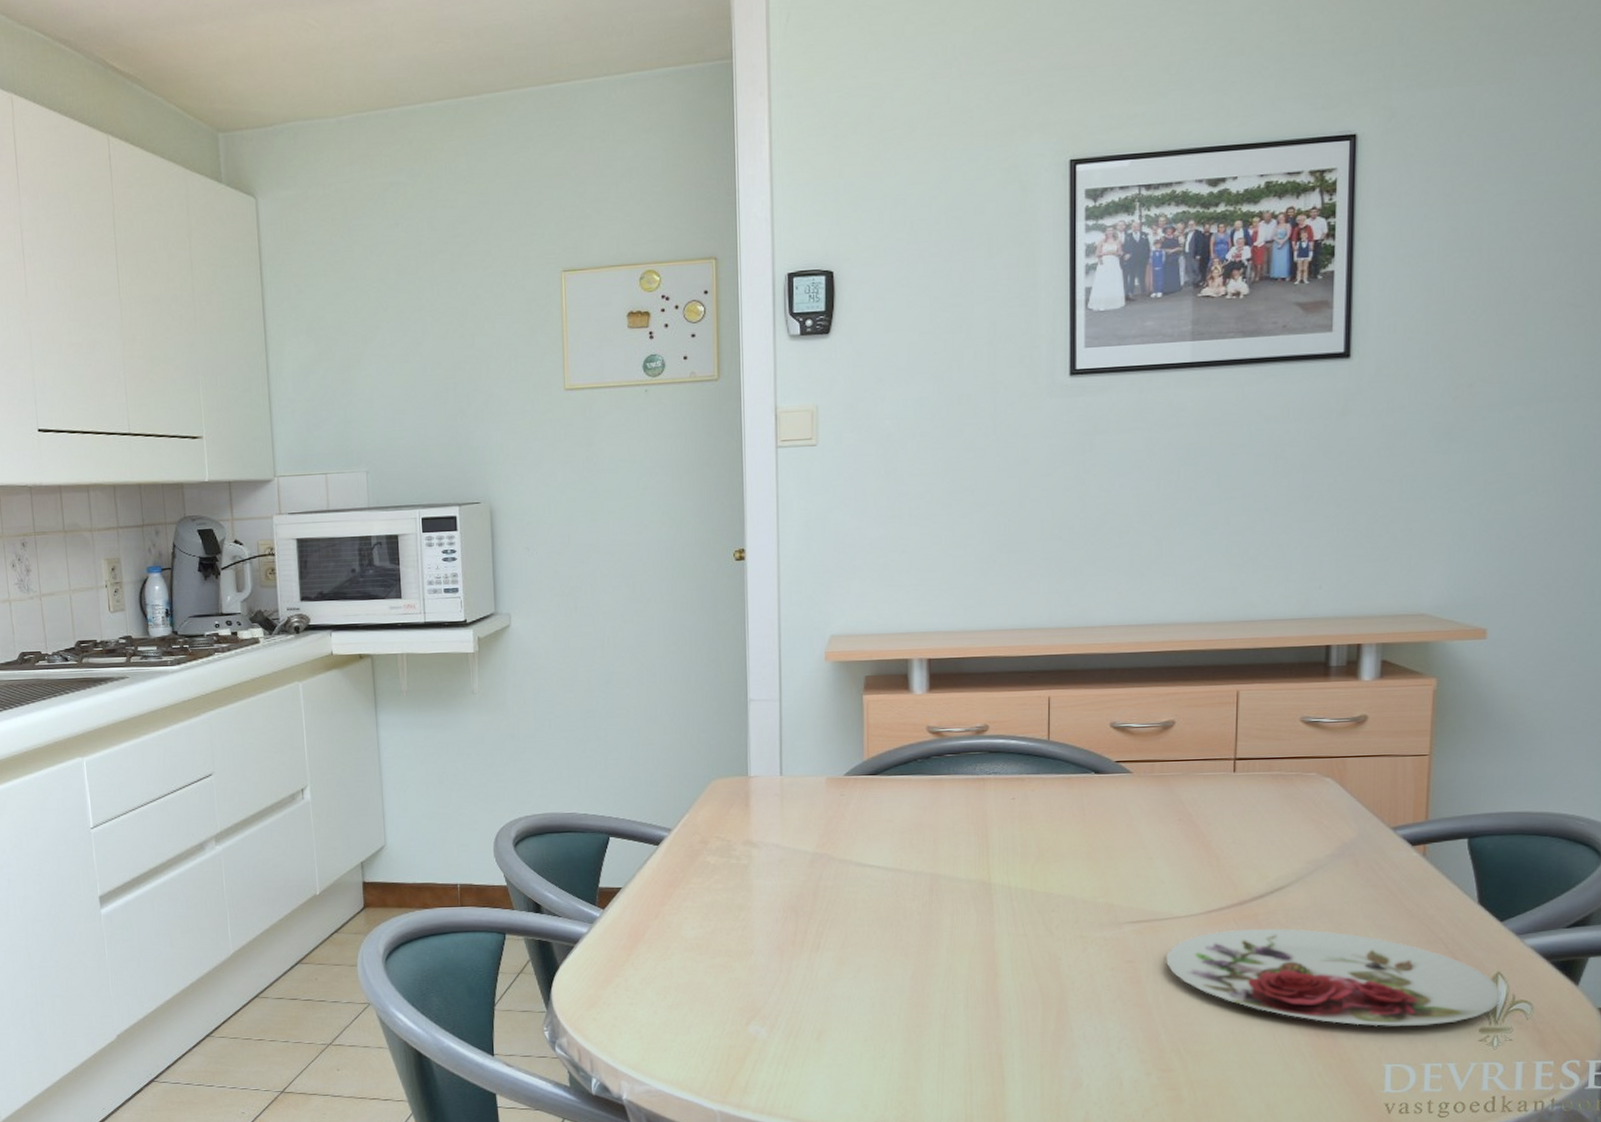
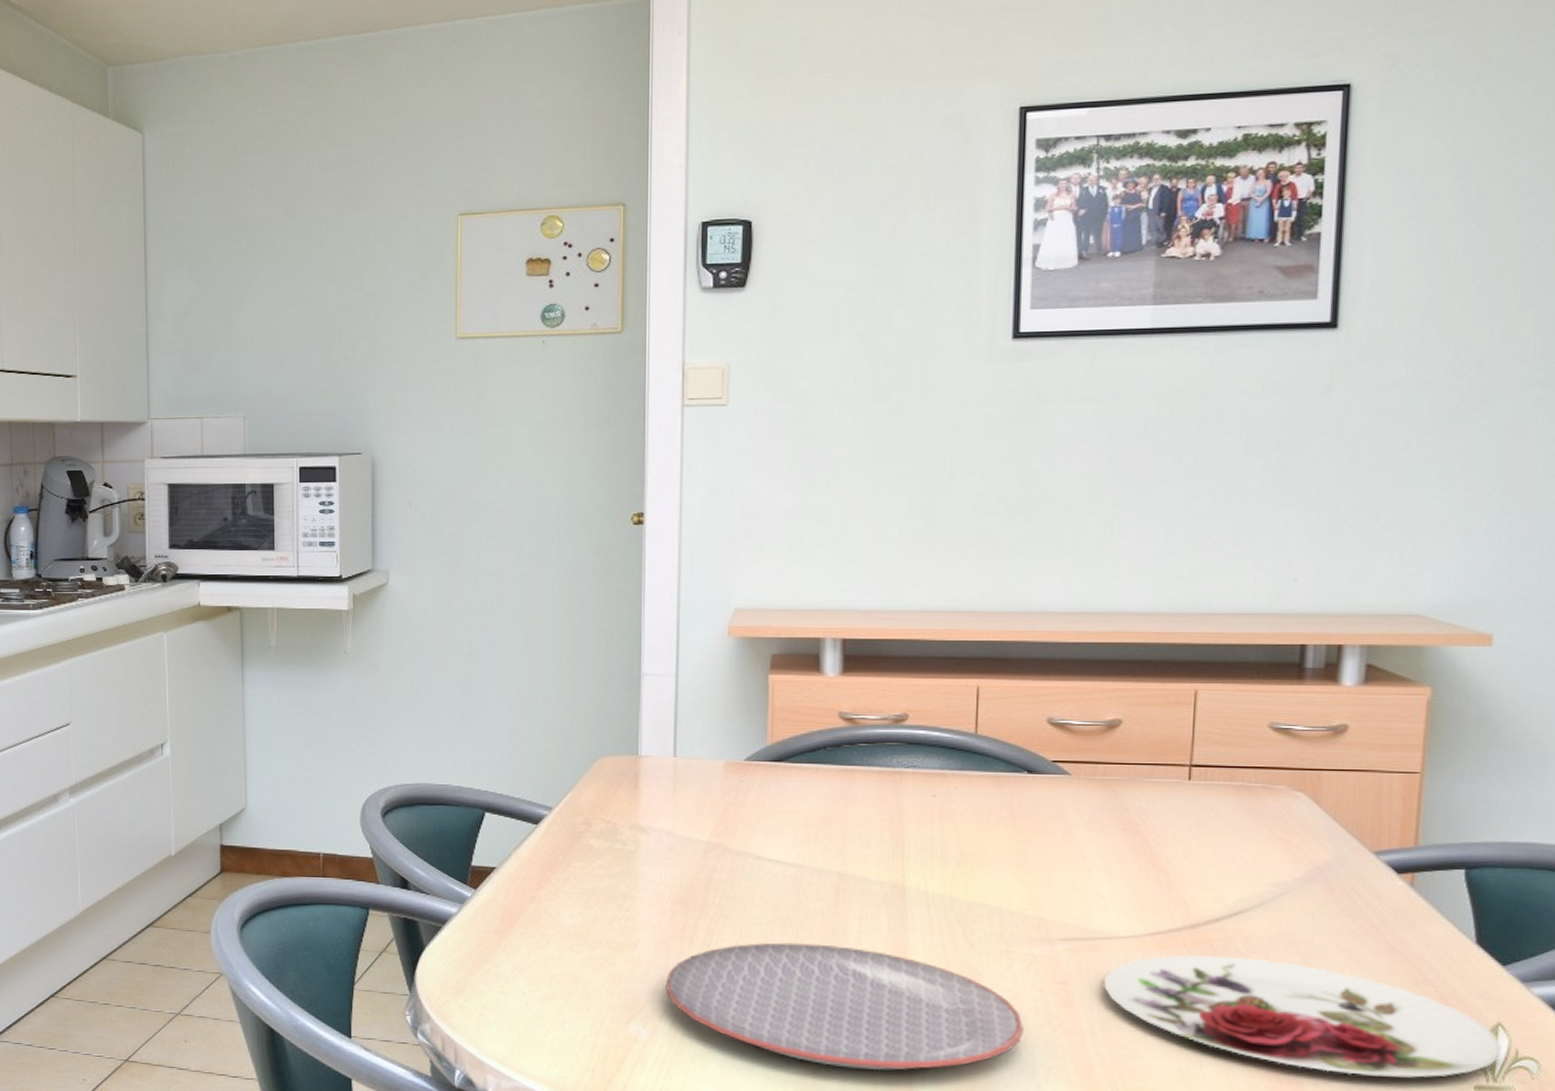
plate: none [780,940,1099,1052] -> present [666,942,1025,1071]

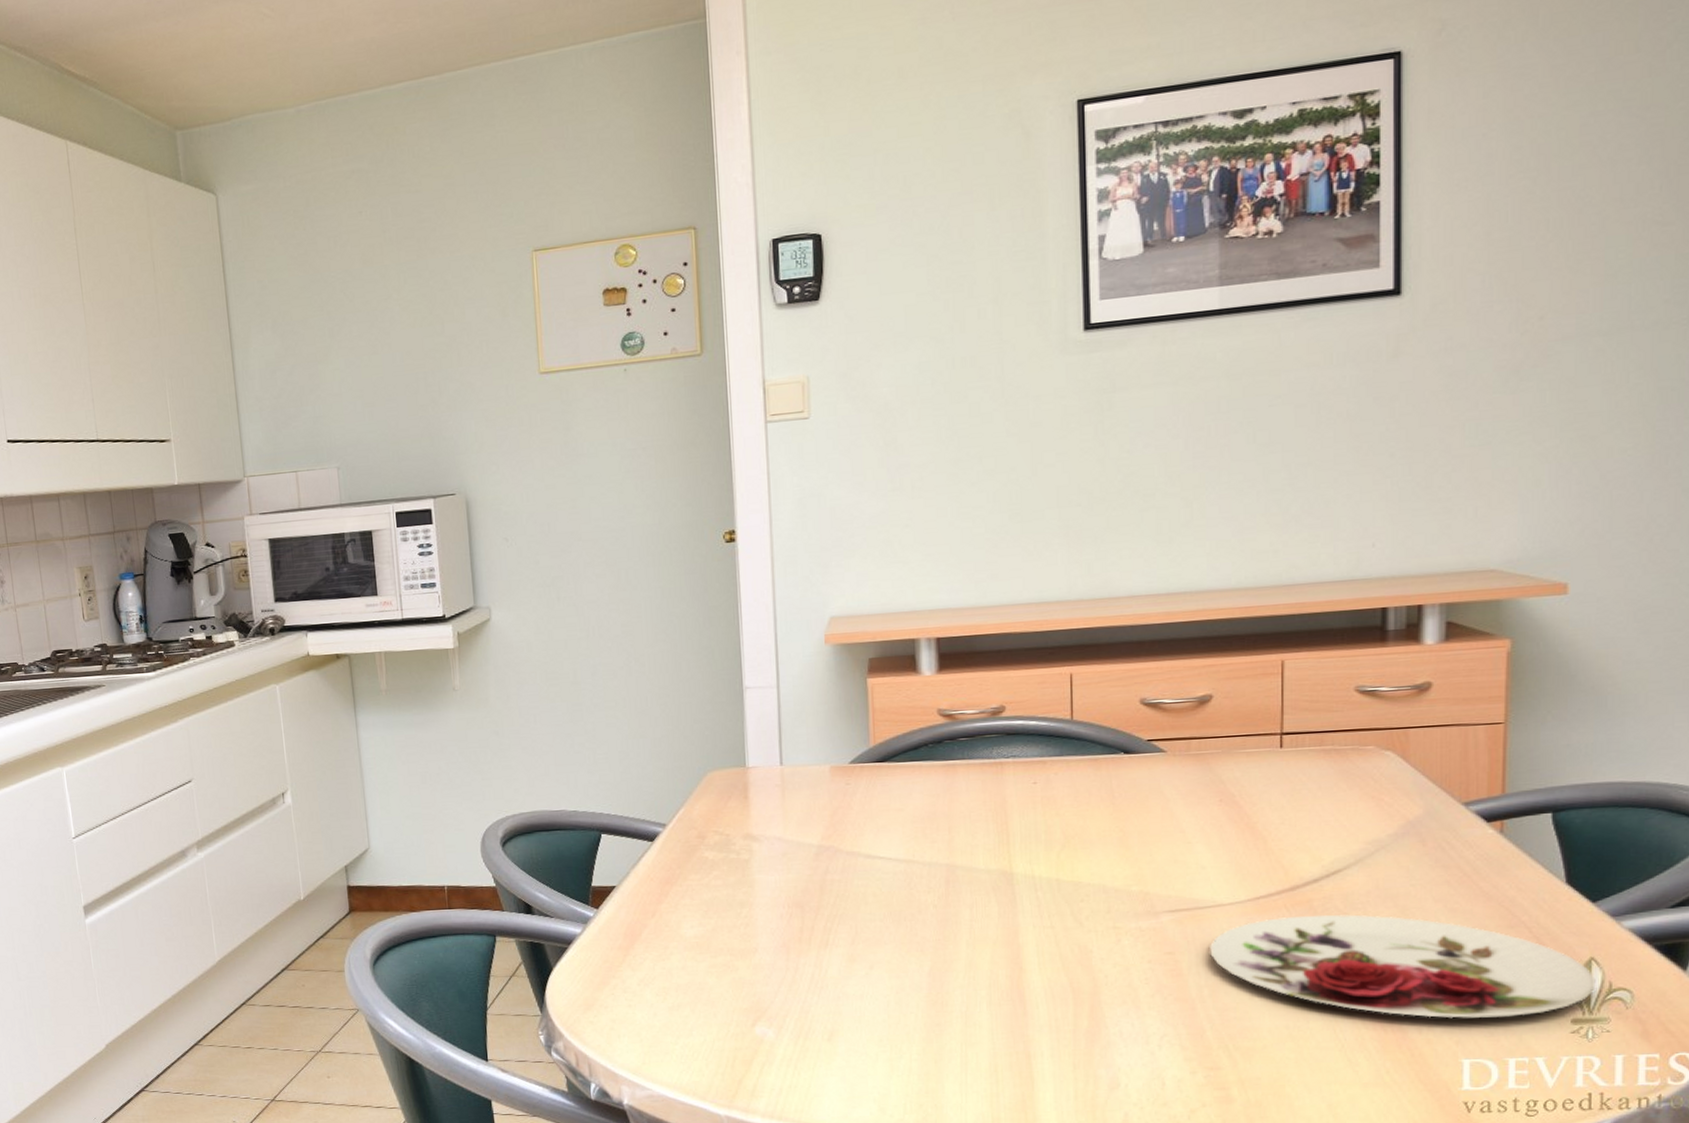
plate: present [666,942,1025,1071] -> none [787,934,1136,1052]

